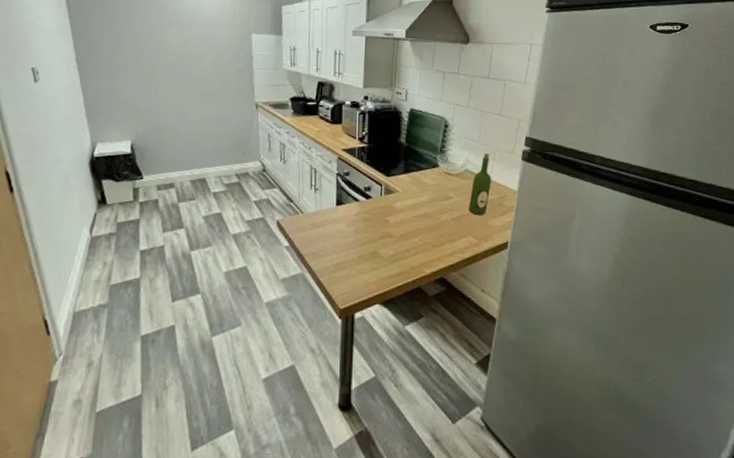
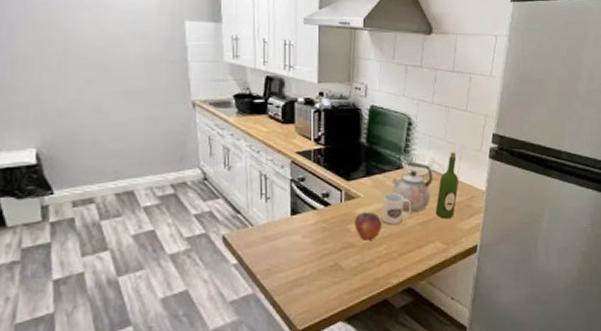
fruit: none [393,205,418,232] -> present [354,212,383,240]
mug: none [417,189,446,218] -> present [381,193,412,224]
kettle: none [428,162,467,207] -> present [391,162,433,212]

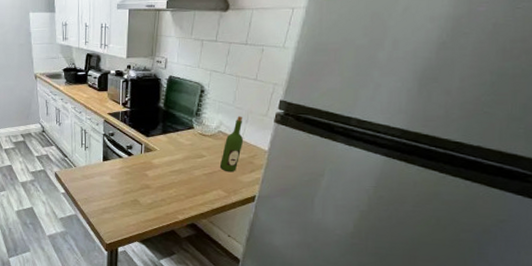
fruit: present [354,212,383,240] -> none [151,162,174,184]
mug: present [381,193,412,224] -> none [173,148,200,173]
kettle: present [391,162,433,212] -> none [183,124,220,164]

